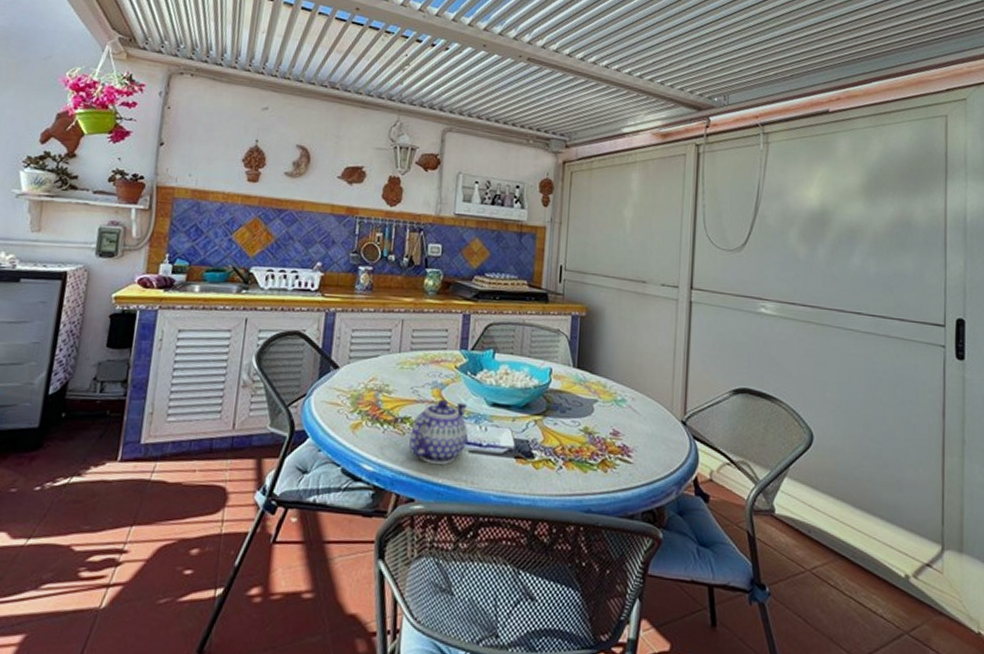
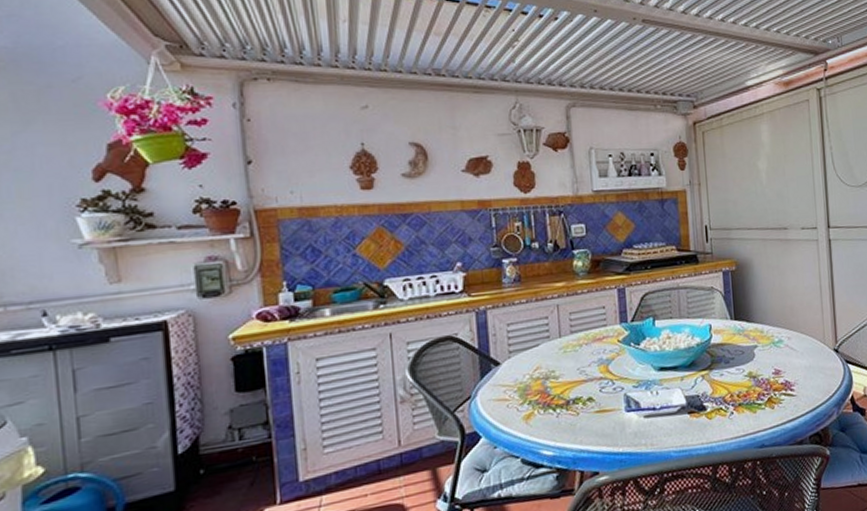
teapot: present [409,399,468,465] -> none [584,372,641,437]

